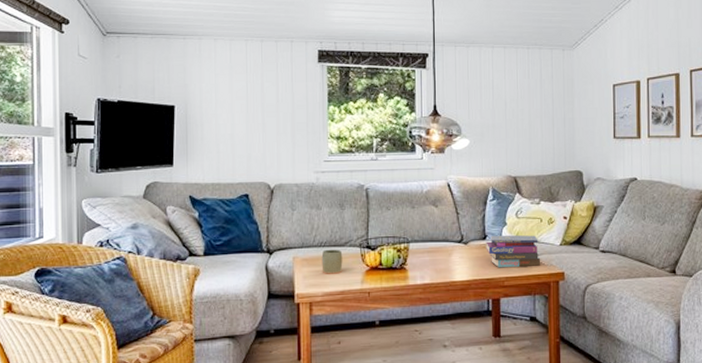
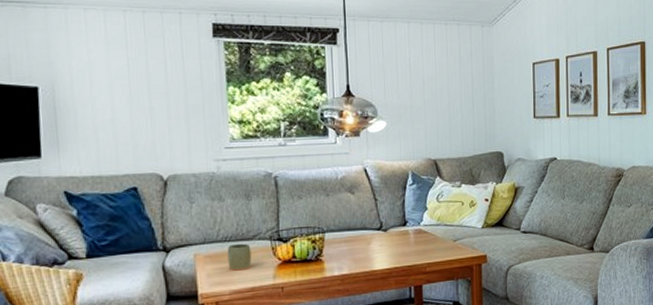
books: present [485,235,541,268] -> none [406,219,463,254]

